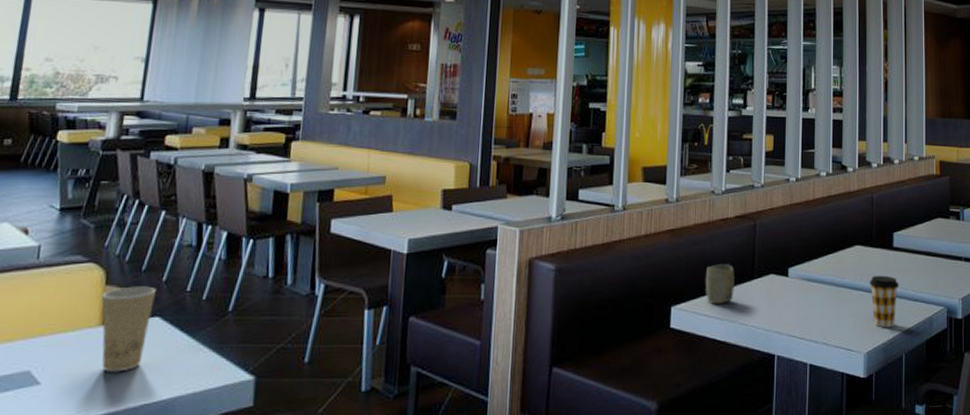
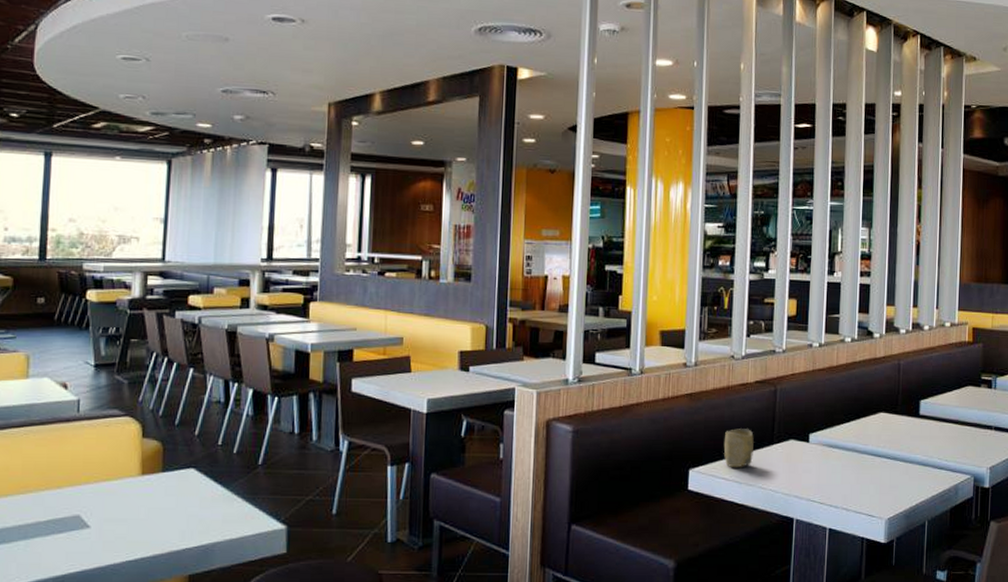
paper cup: present [101,286,157,372] -> none [139,439,191,519]
coffee cup: present [869,275,900,328] -> none [893,442,925,495]

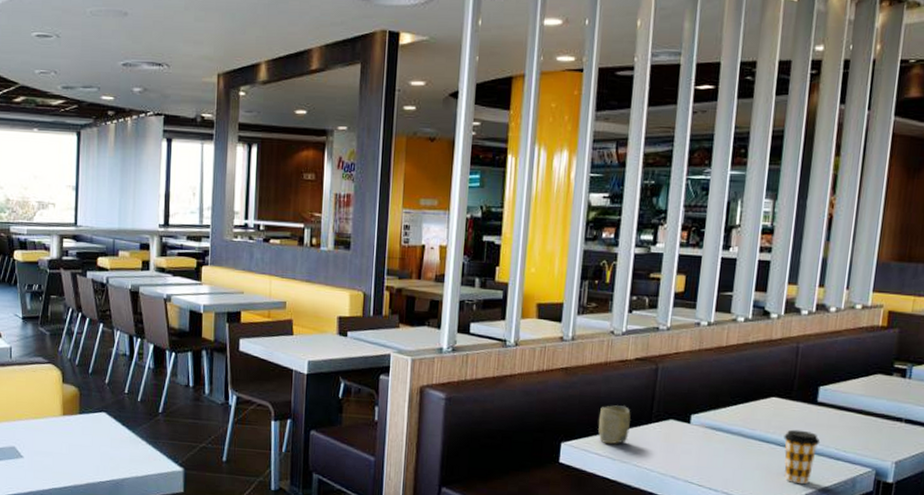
coffee cup: none [893,442,925,495] -> present [783,429,821,485]

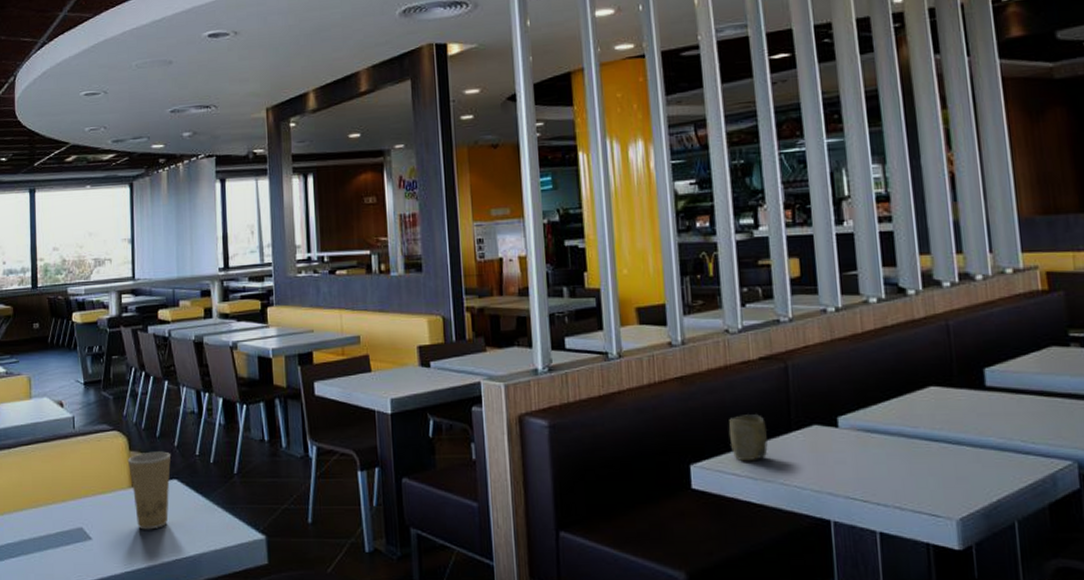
paper cup: none [60,386,102,454] -> present [127,451,172,530]
coffee cup: present [783,429,821,485] -> none [954,422,1001,489]

